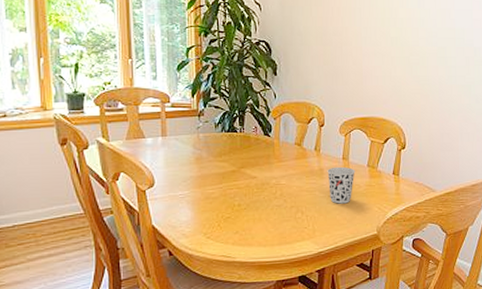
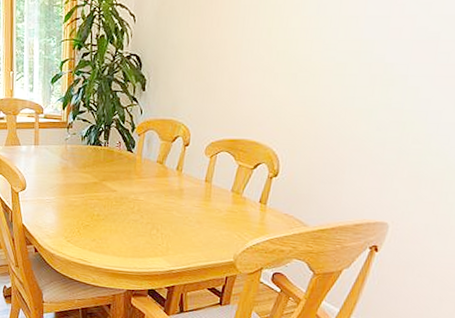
cup: present [327,166,355,204] -> none [187,188,218,227]

